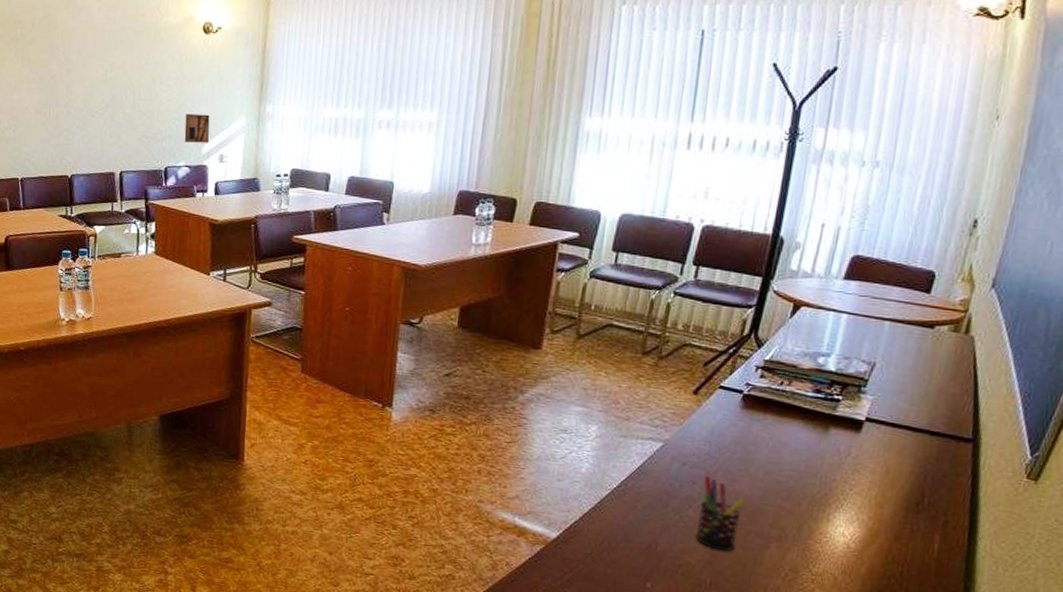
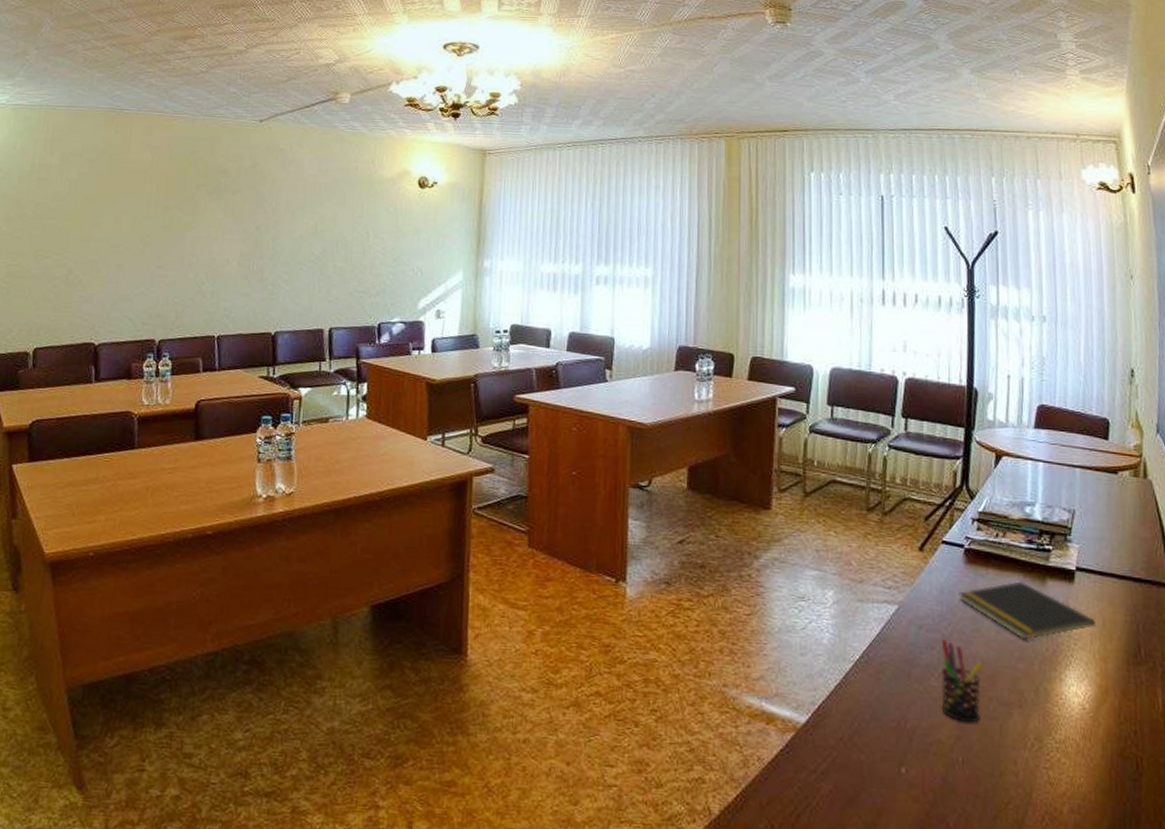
wall art: present [184,113,210,143] -> none [399,267,426,298]
notepad: none [729,427,878,482] -> present [958,581,1096,640]

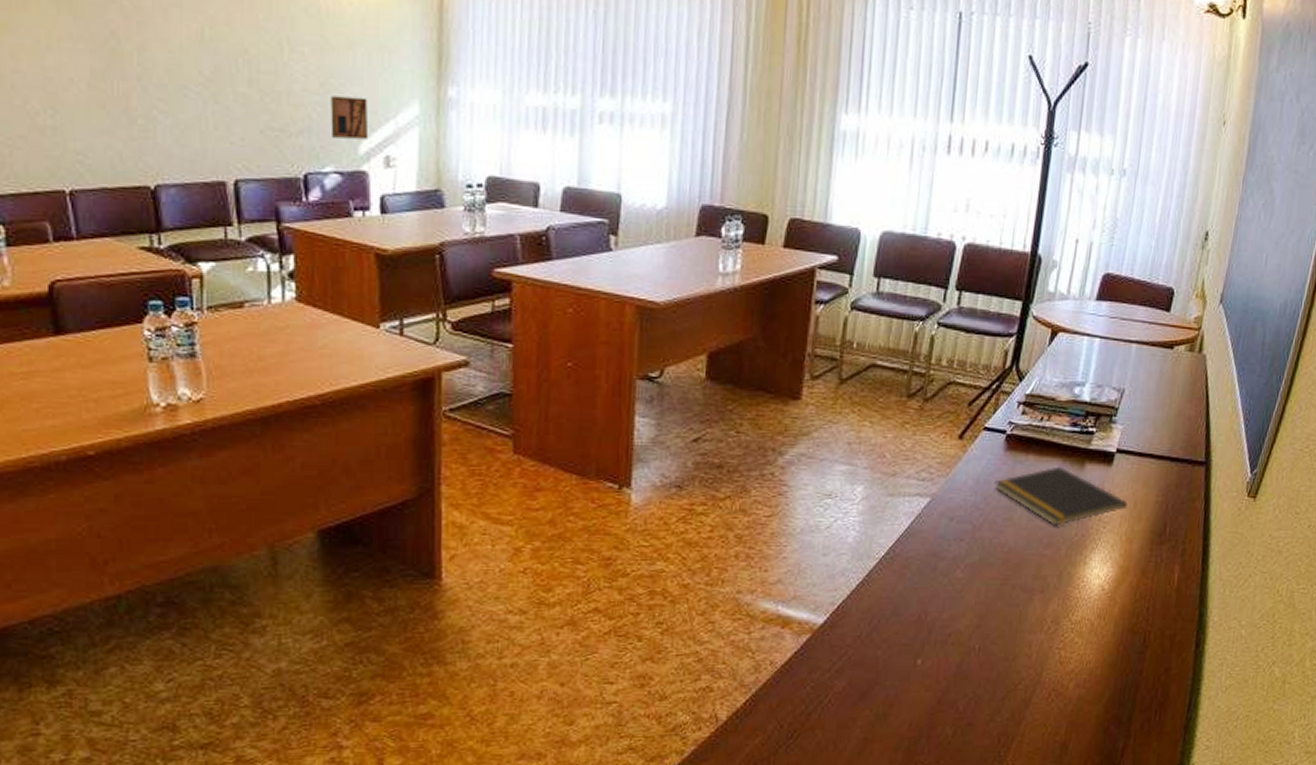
wall art: none [399,267,426,298] -> present [330,95,369,140]
pen holder: present [941,639,983,723] -> none [963,530,1011,612]

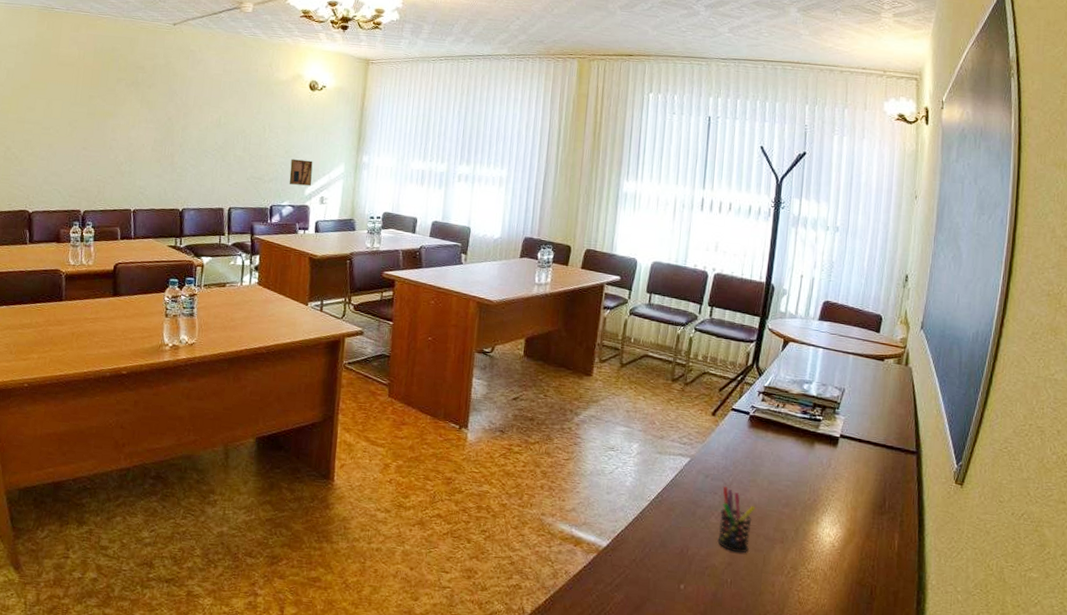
pen holder: none [963,530,1011,612] -> present [717,486,755,553]
notepad: present [994,466,1127,526] -> none [741,443,851,490]

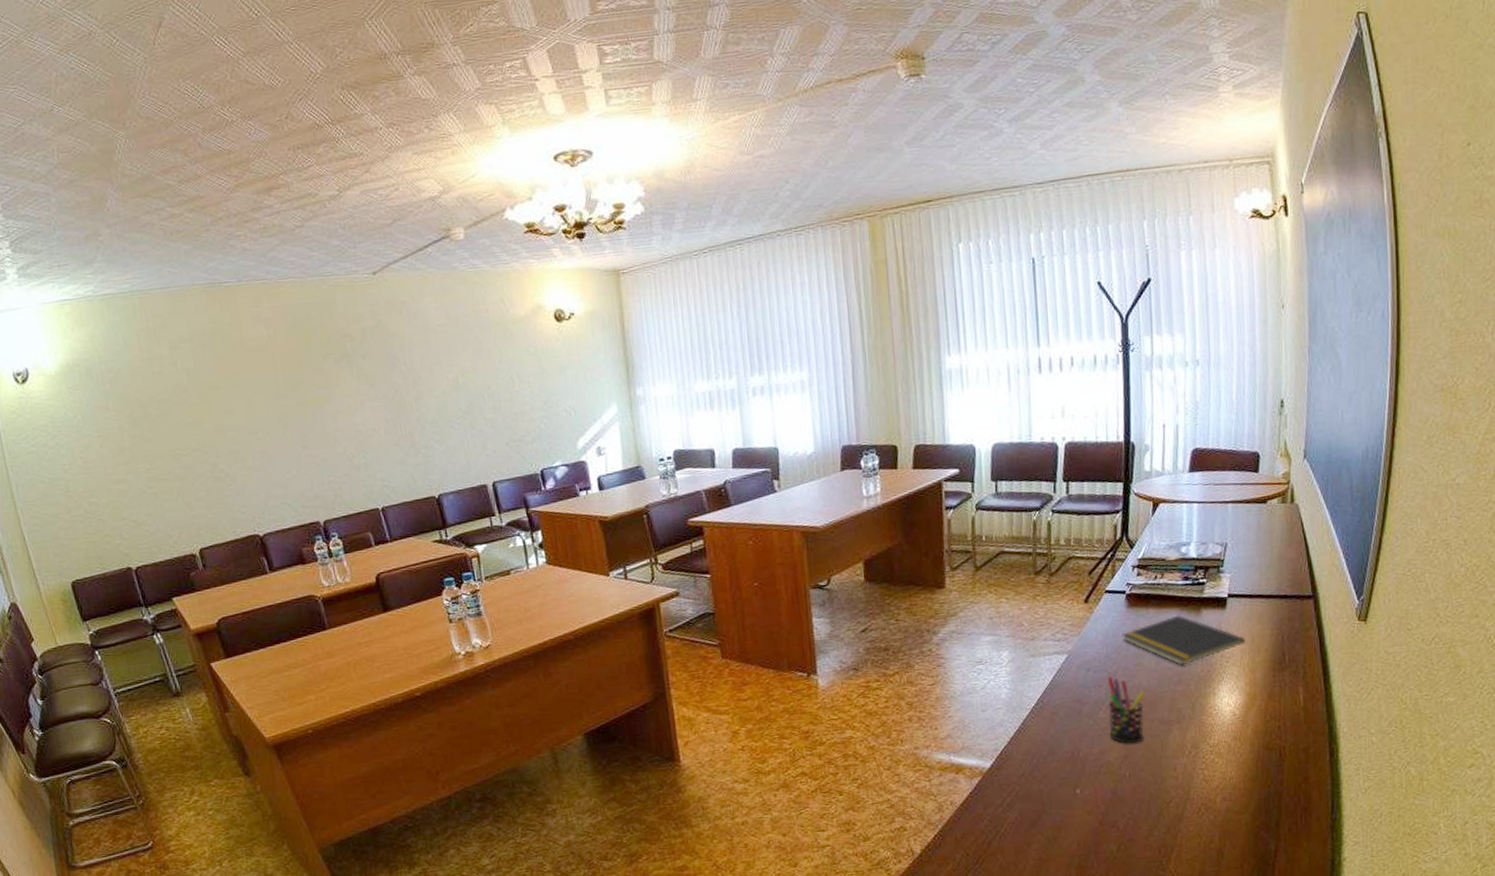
wall art: present [289,159,313,186] -> none [552,407,583,440]
notepad: none [741,443,851,490] -> present [1121,614,1245,666]

